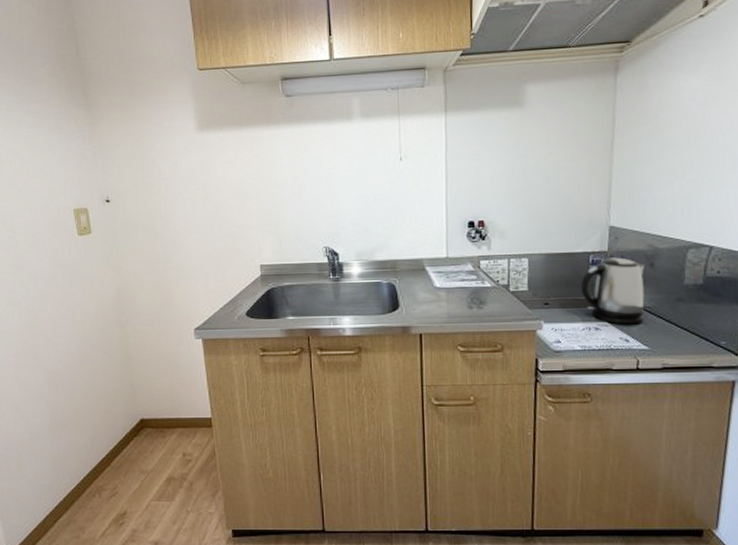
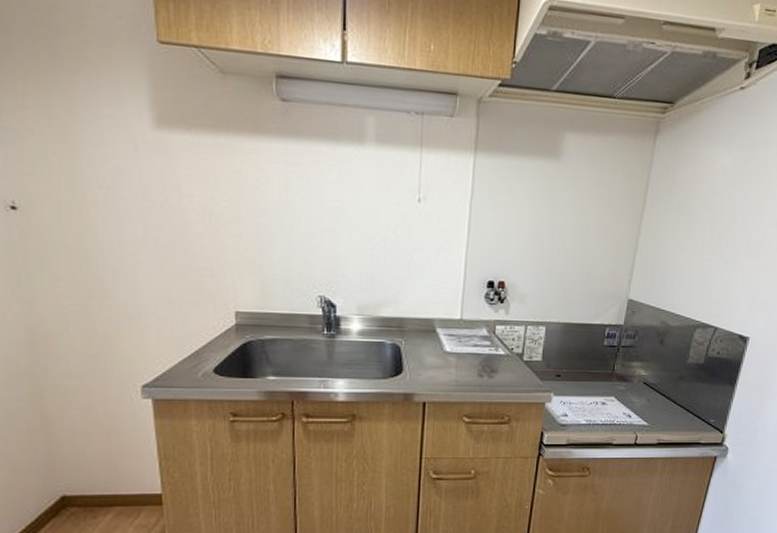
kettle: present [581,257,645,325] -> none [593,332,655,401]

